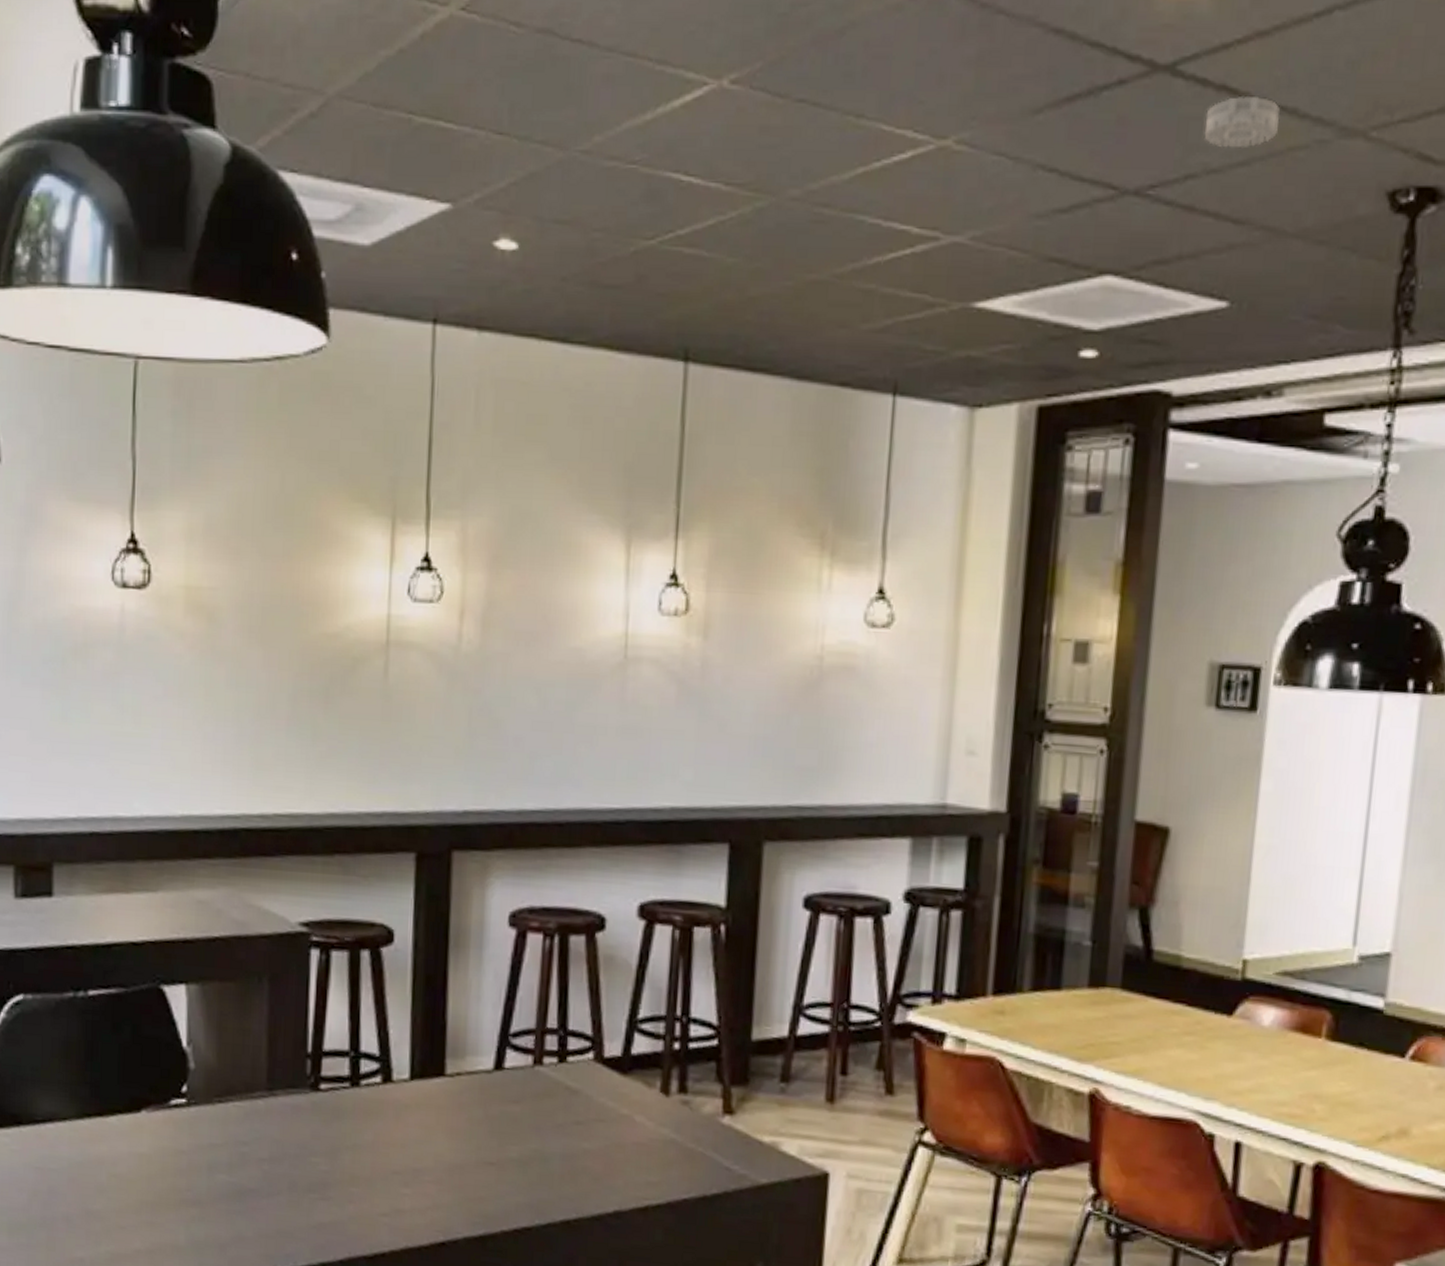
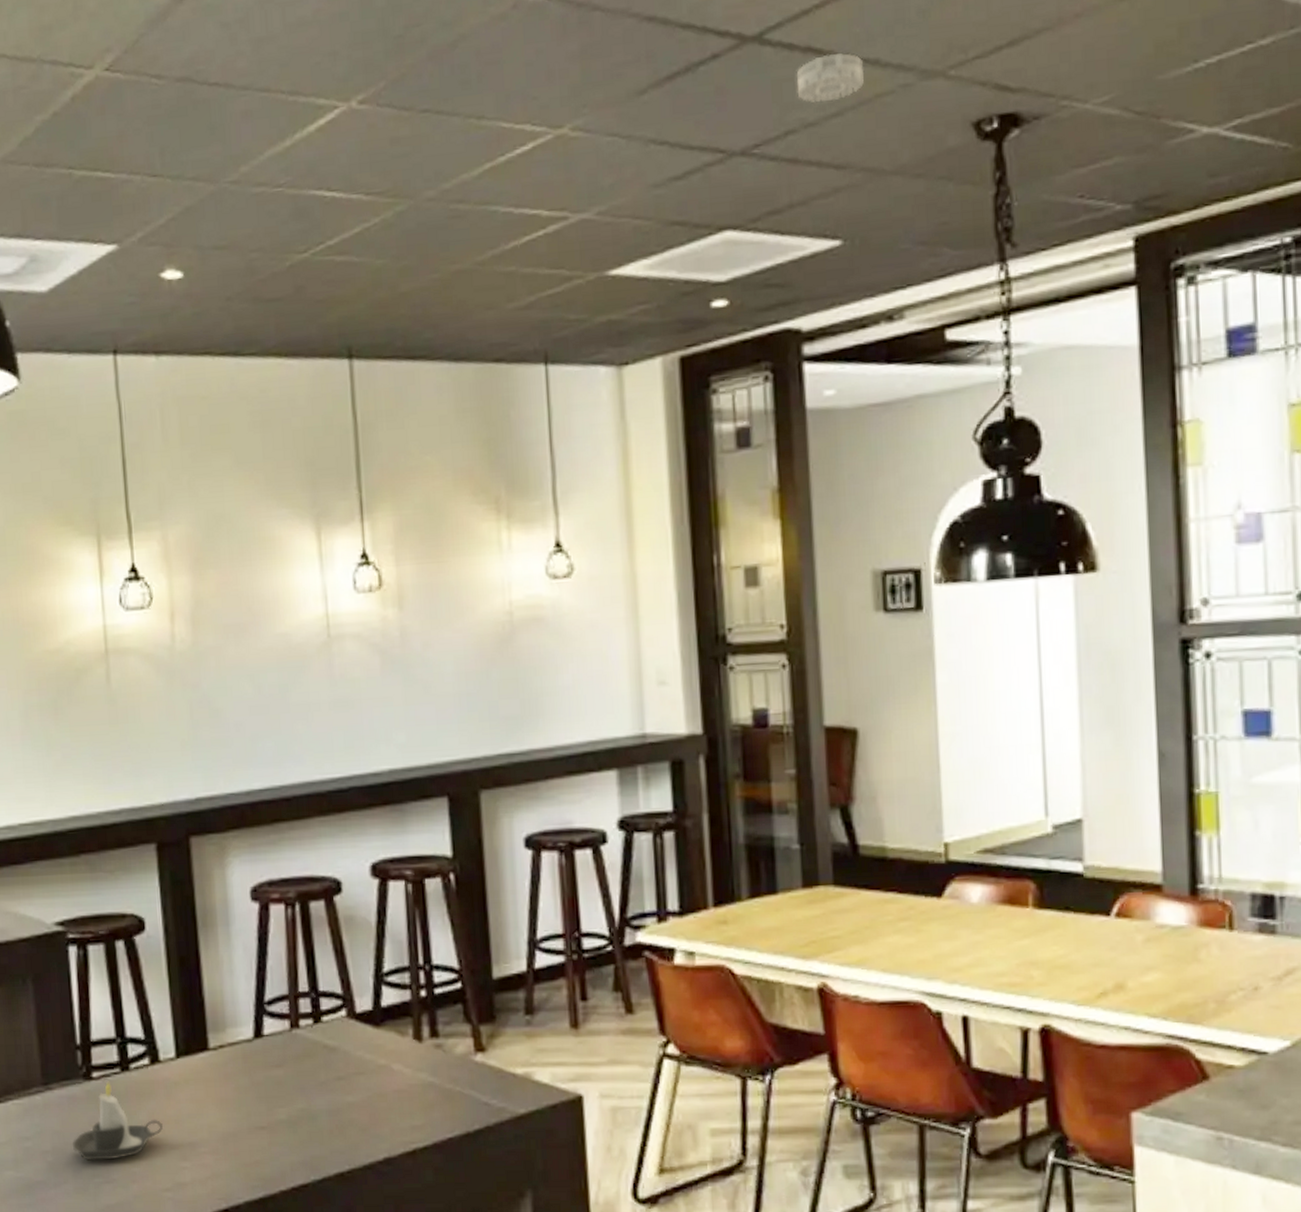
candle: none [290,1095,387,1176] -> present [72,1081,163,1161]

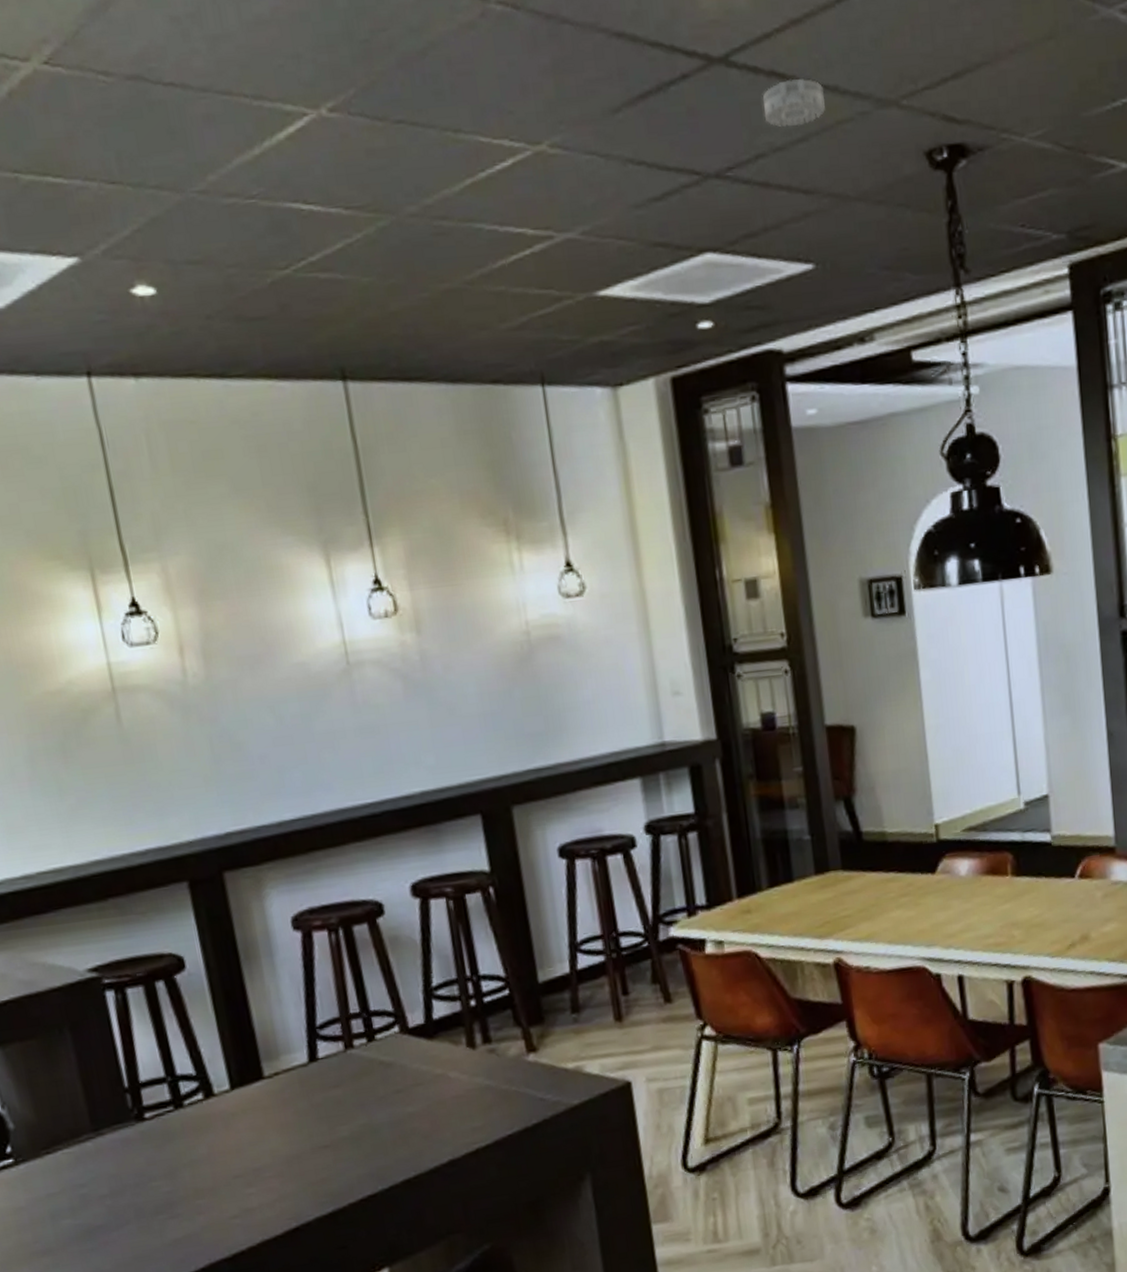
candle: present [72,1081,163,1161] -> none [130,1120,224,1199]

